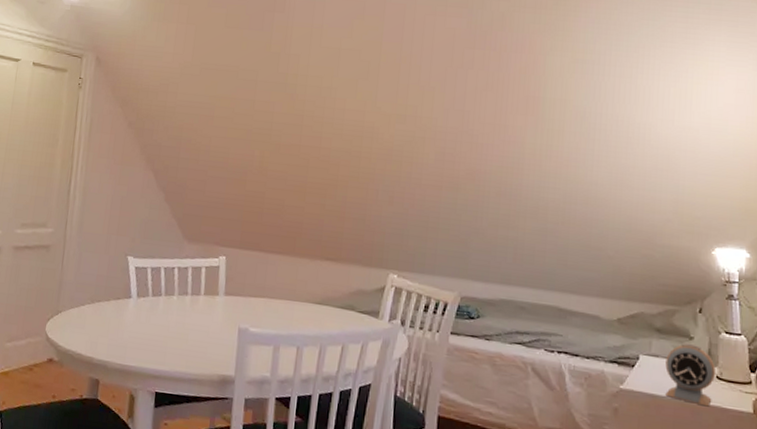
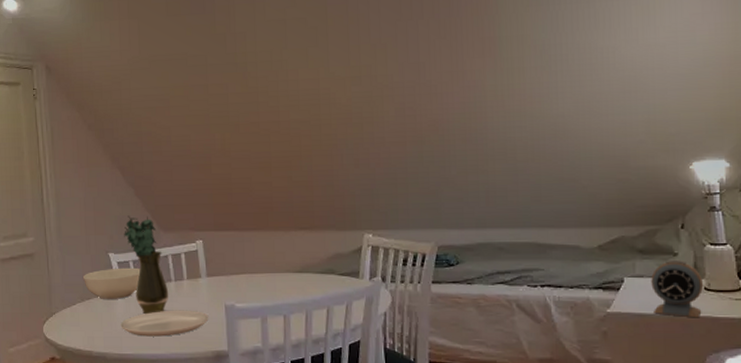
bowl: none [96,272,158,306] -> present [82,267,141,299]
plate: none [127,324,220,353] -> present [120,310,209,337]
vase: none [146,220,184,327] -> present [124,215,169,315]

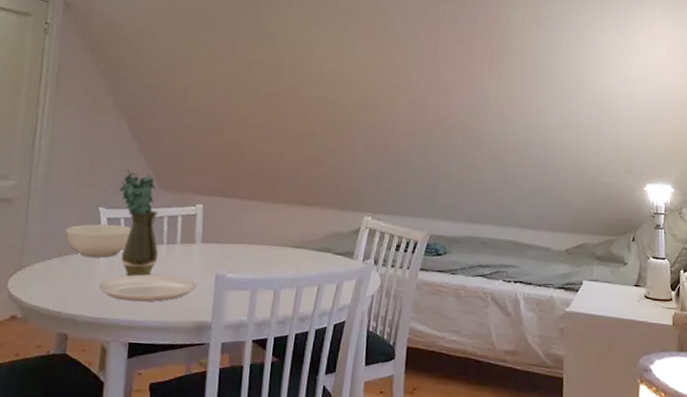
alarm clock: present [651,259,704,318] -> none [603,268,645,322]

